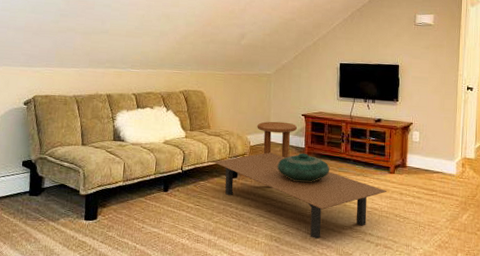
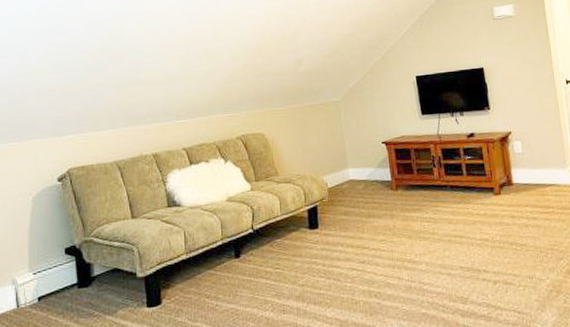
coffee table: present [212,152,387,240] -> none [287,192,496,288]
side table: present [257,121,297,158] -> none [332,153,379,196]
decorative bowl: present [277,153,330,183] -> none [363,186,425,222]

